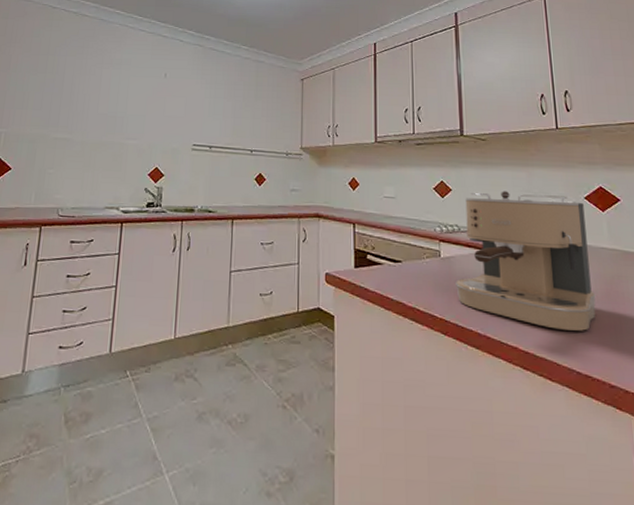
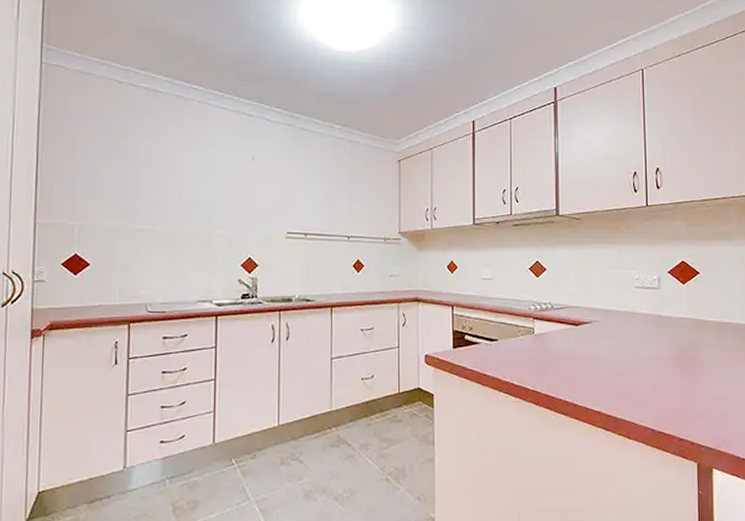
coffee maker: present [456,191,596,331] -> none [548,268,672,394]

